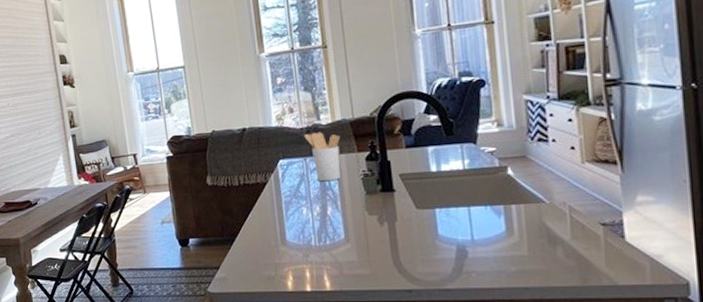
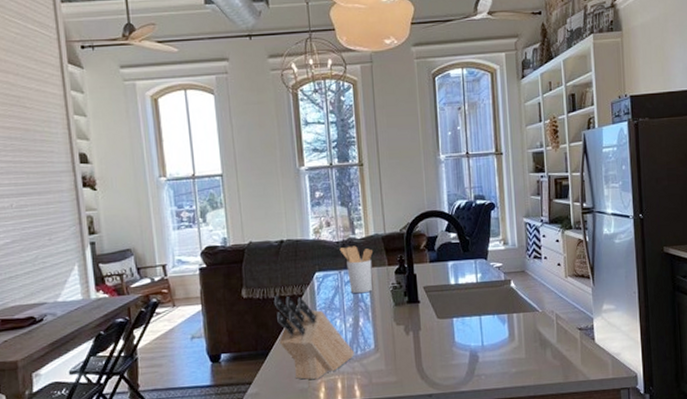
knife block: none [237,182,324,268] -> present [273,295,355,380]

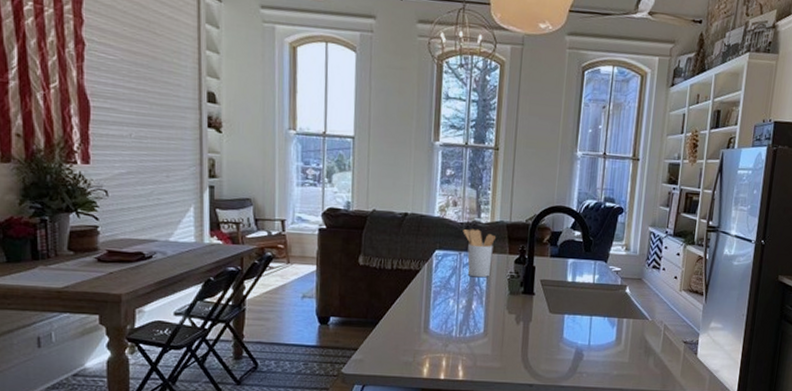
knife block: present [273,295,355,380] -> none [389,266,464,355]

